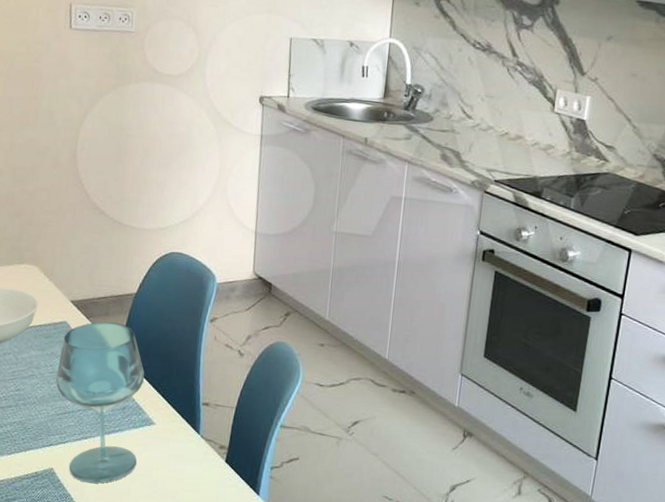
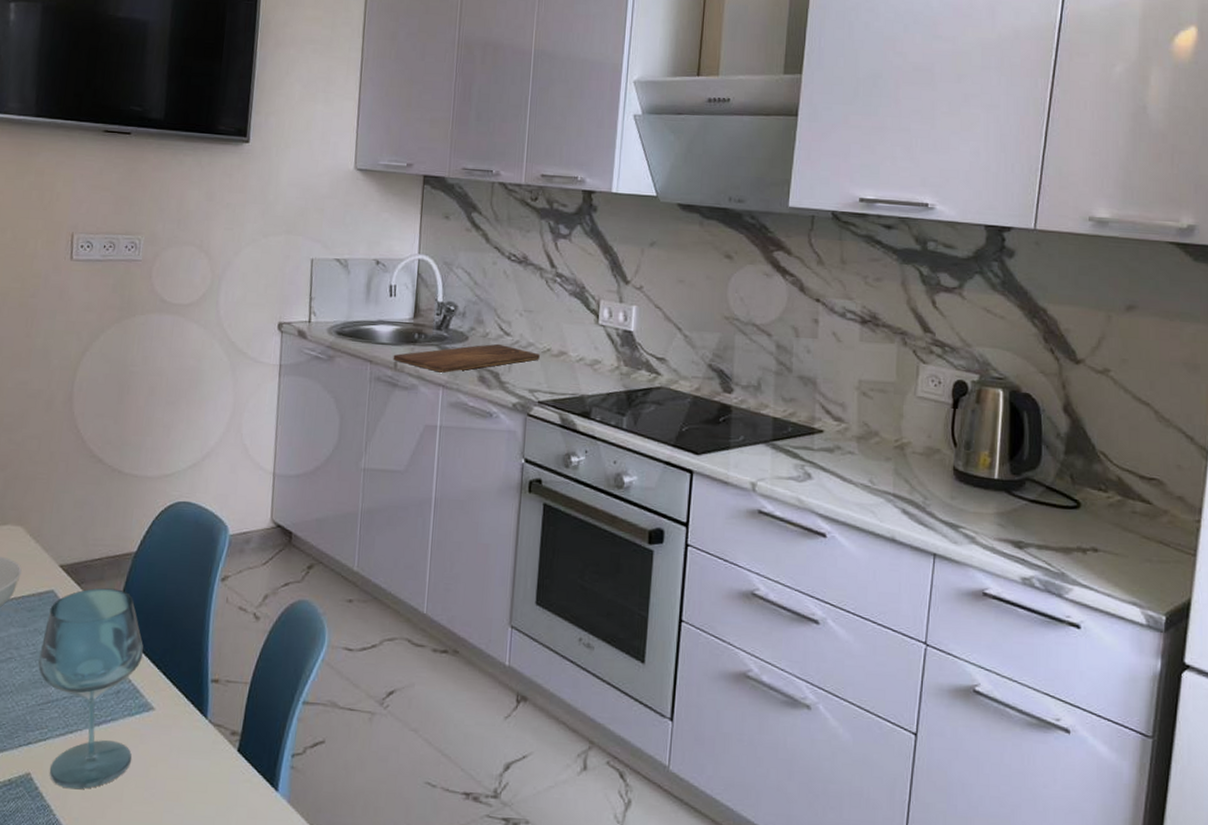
cutting board: none [363,125,498,151] -> present [393,343,540,374]

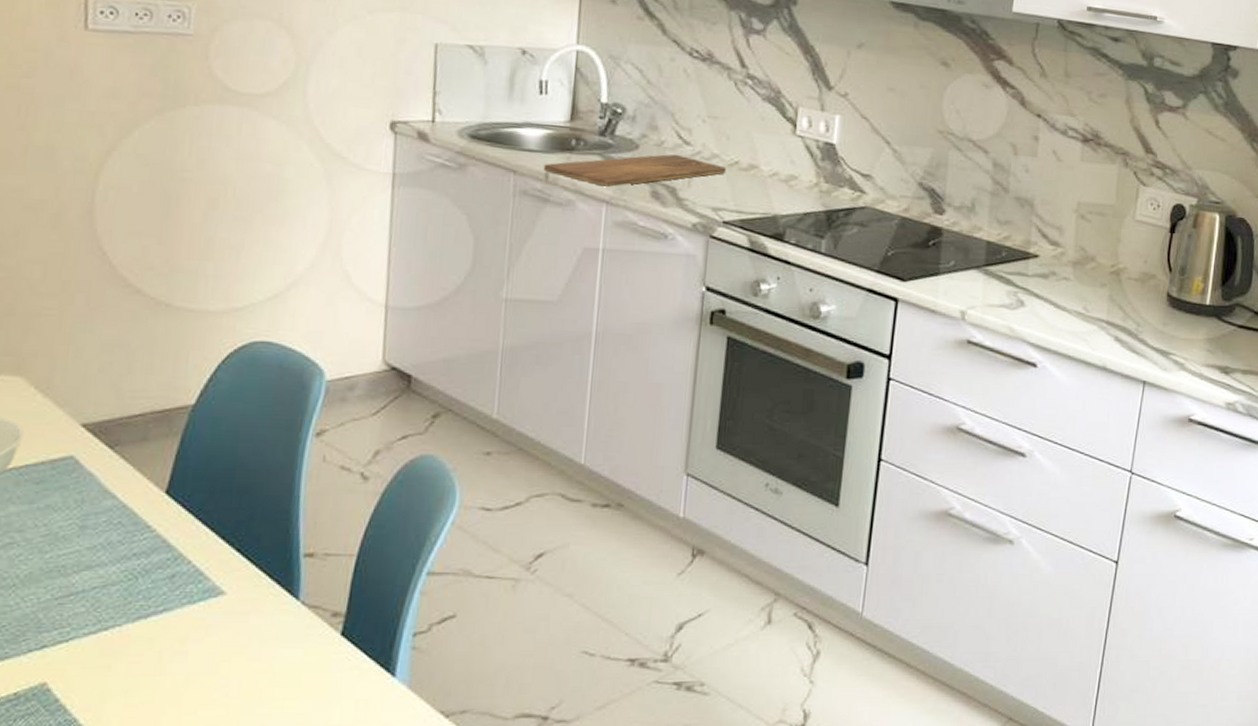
wine glass: present [38,588,144,790] -> none [53,450,209,697]

